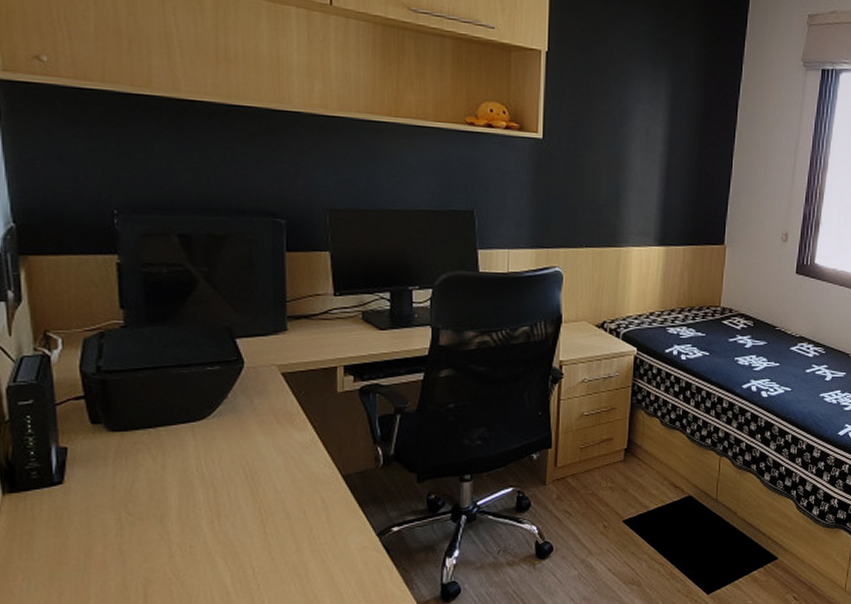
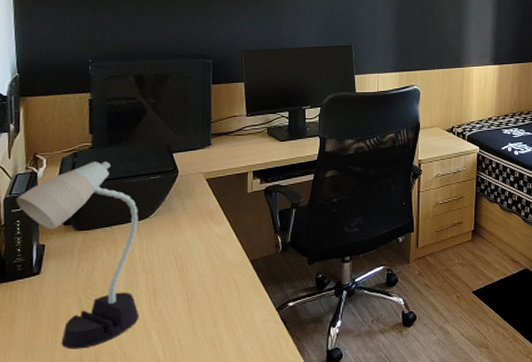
desk lamp: none [23,345,198,576] -> present [16,161,138,350]

